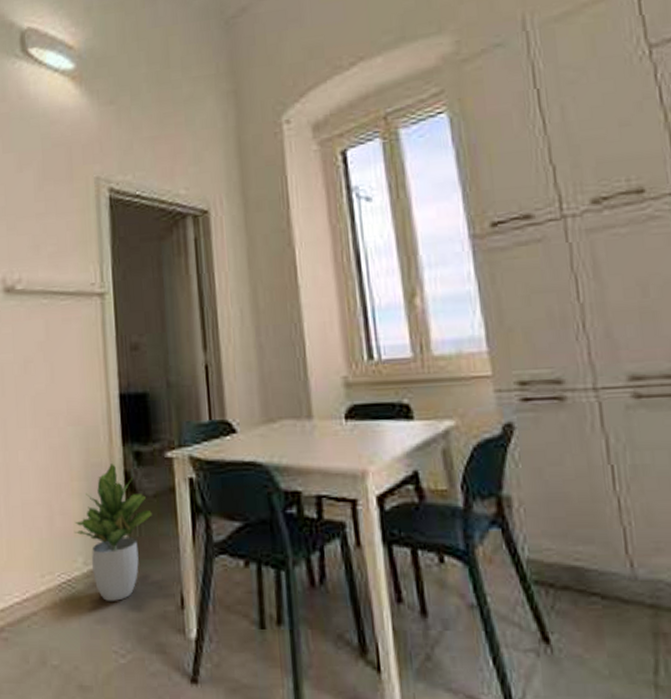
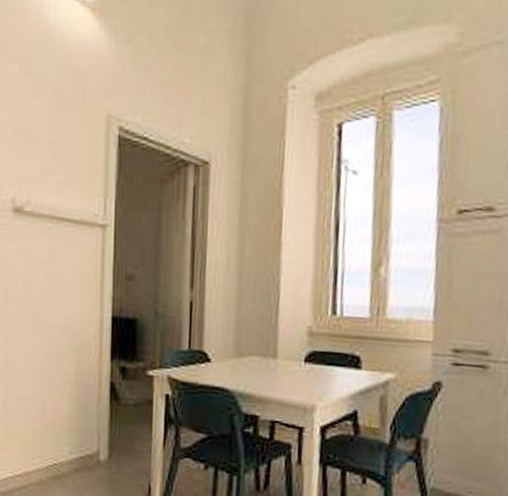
potted plant: present [74,464,152,601] -> none [64,375,131,485]

